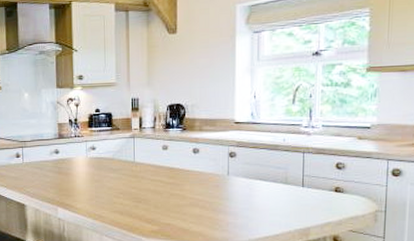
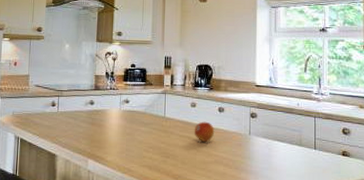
fruit: none [166,164,189,185] -> present [194,121,215,142]

